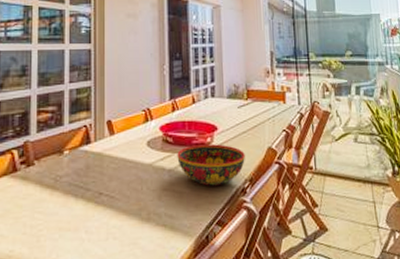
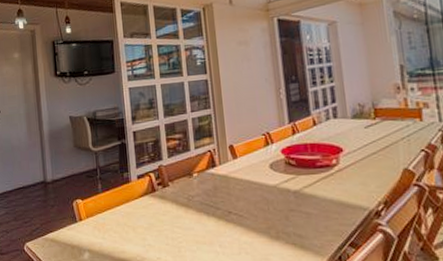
bowl: present [177,144,245,186] -> none [301,166,377,208]

